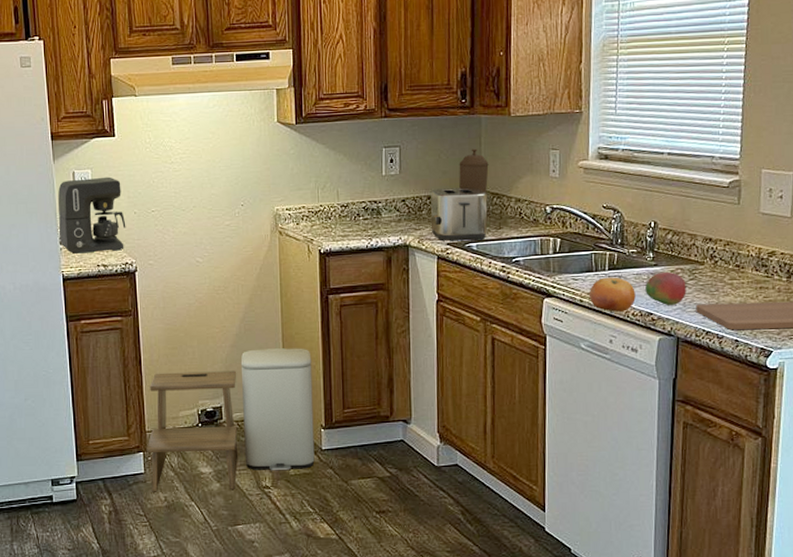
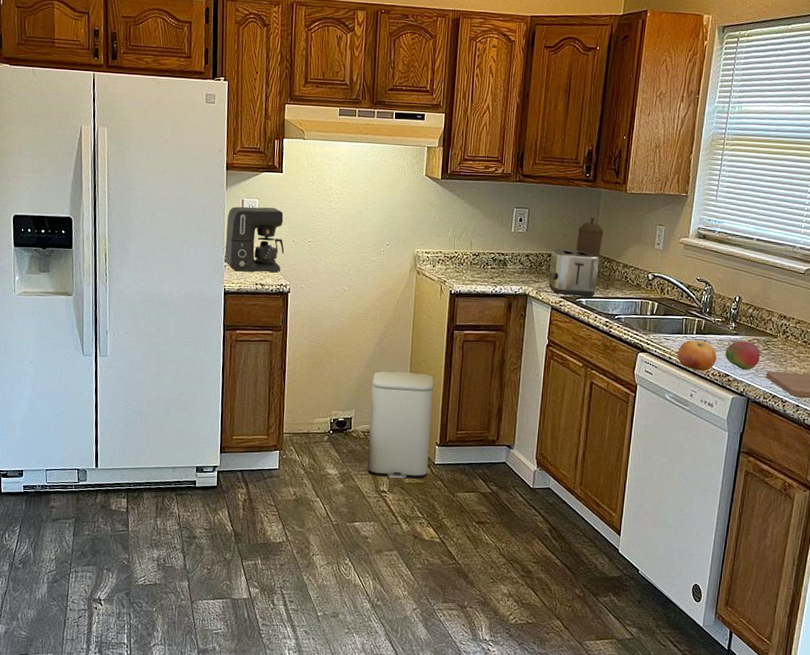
step stool: present [146,371,238,492] -> none [282,383,368,491]

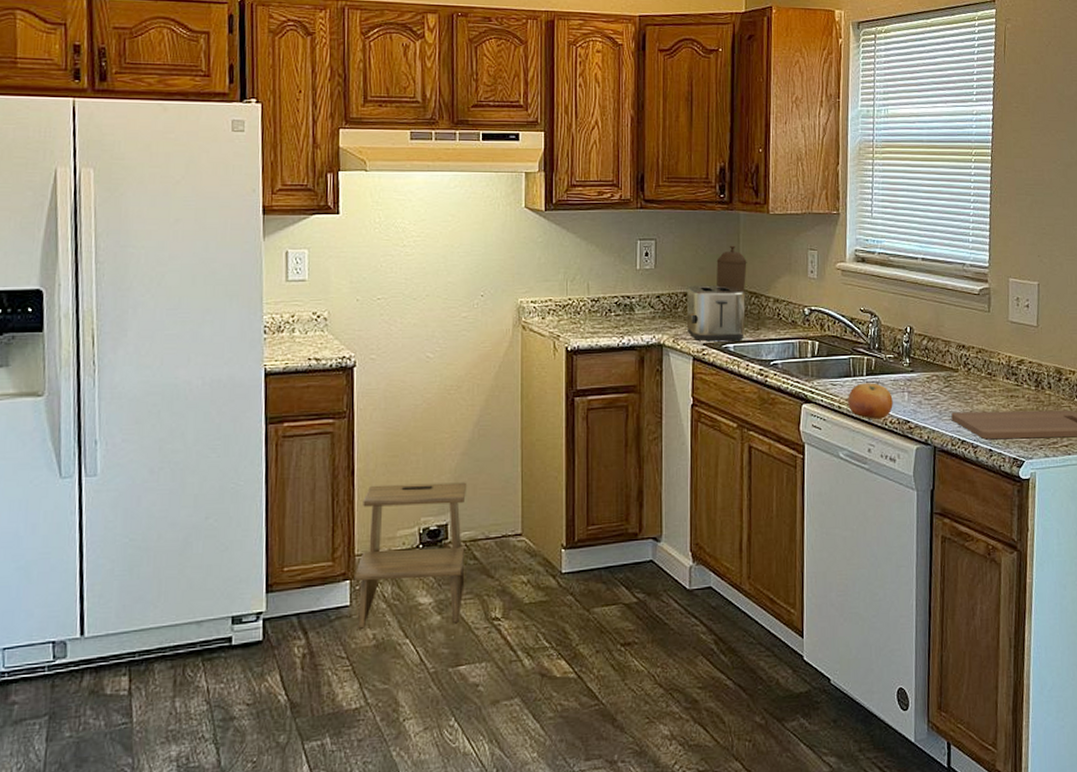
coffee maker: present [224,206,285,273] -> none [263,258,346,345]
step stool: none [282,383,368,491] -> present [353,482,468,629]
pedal bin: present [367,371,434,479] -> none [472,456,554,600]
fruit: present [725,340,761,371] -> none [902,378,943,414]

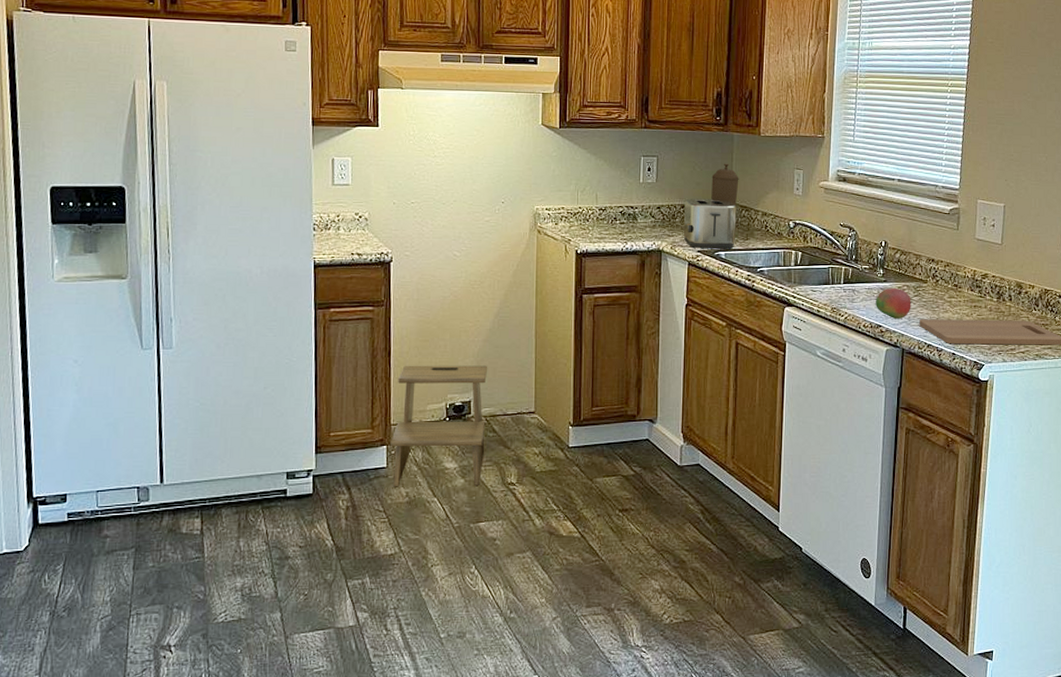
fruit: present [847,383,893,419] -> none [825,290,867,323]
fruit: none [902,378,943,414] -> present [876,287,912,320]

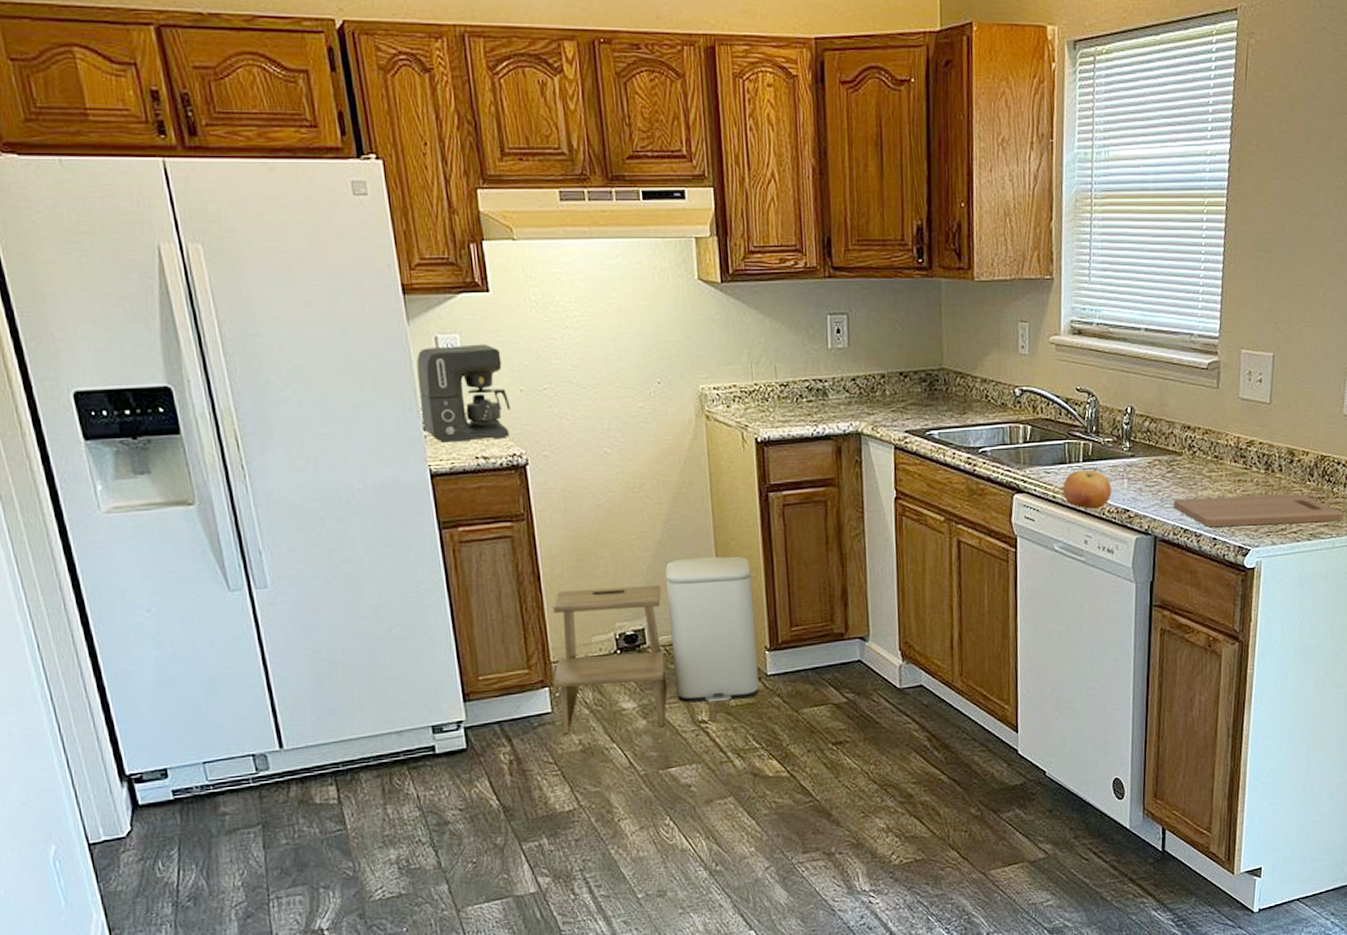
coffee maker: none [313,165,384,241] -> present [416,344,511,442]
pedal bin: none [491,345,563,468] -> present [665,556,759,703]
toaster: present [683,198,737,248] -> none [885,364,951,427]
canister: present [711,163,739,205] -> none [916,318,951,372]
fruit: none [825,290,867,323] -> present [1062,469,1112,509]
fruit: present [876,287,912,320] -> none [1122,463,1165,502]

